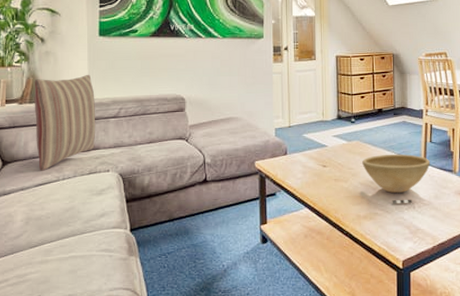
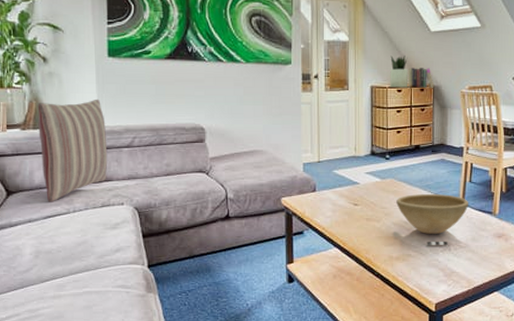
planter: none [352,28,371,58] -> present [389,55,410,89]
books: none [369,38,394,57] -> present [408,68,434,89]

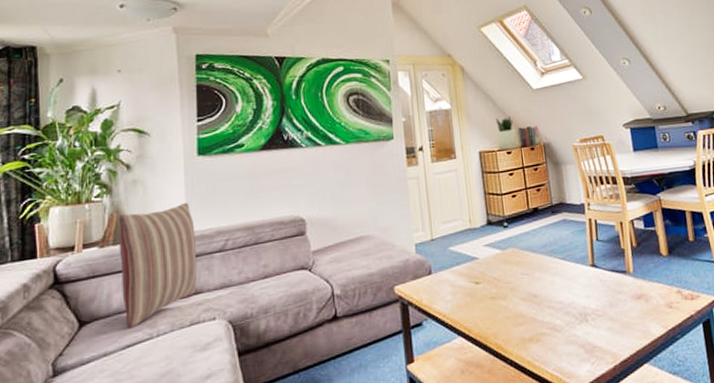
bowl: present [396,193,469,245] -> none [521,257,600,319]

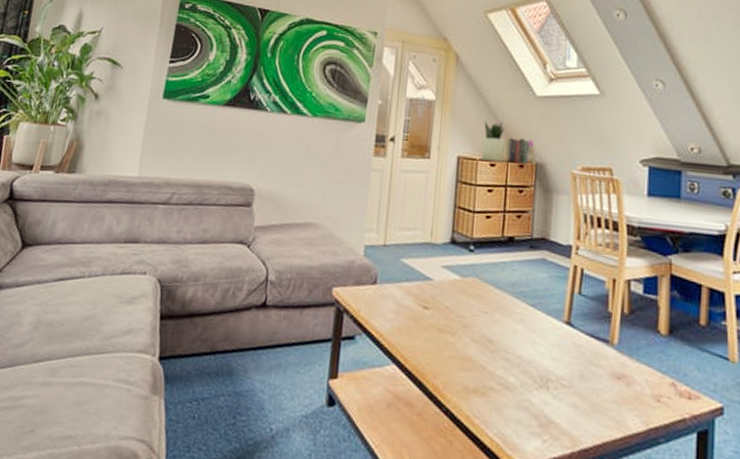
pillow: present [119,202,198,329] -> none [63,143,146,262]

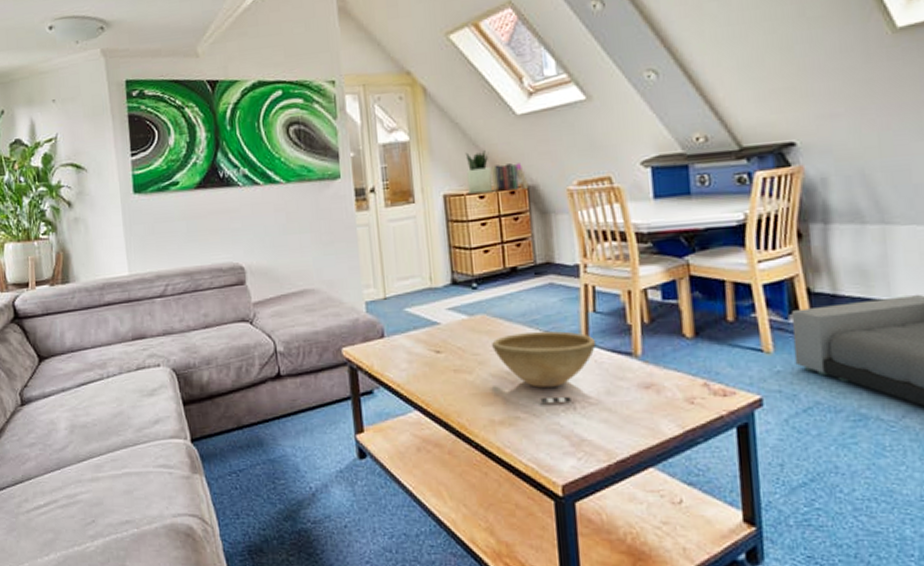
bowl: none [478,302,577,381] -> present [492,331,597,403]

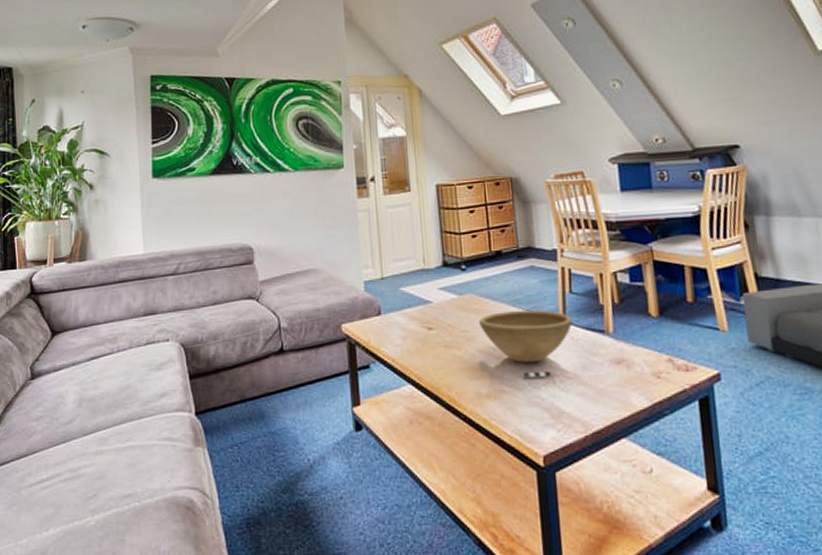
planter: present [465,150,495,196] -> none [456,146,482,186]
books: present [490,163,529,193] -> none [478,157,512,184]

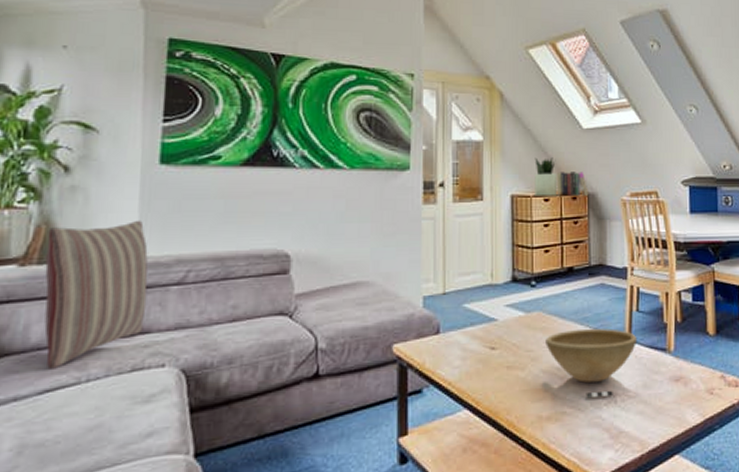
pillow: none [83,224,153,342] -> present [44,220,148,369]
planter: none [456,146,482,186] -> present [533,157,559,198]
books: none [478,157,512,184] -> present [556,172,589,197]

